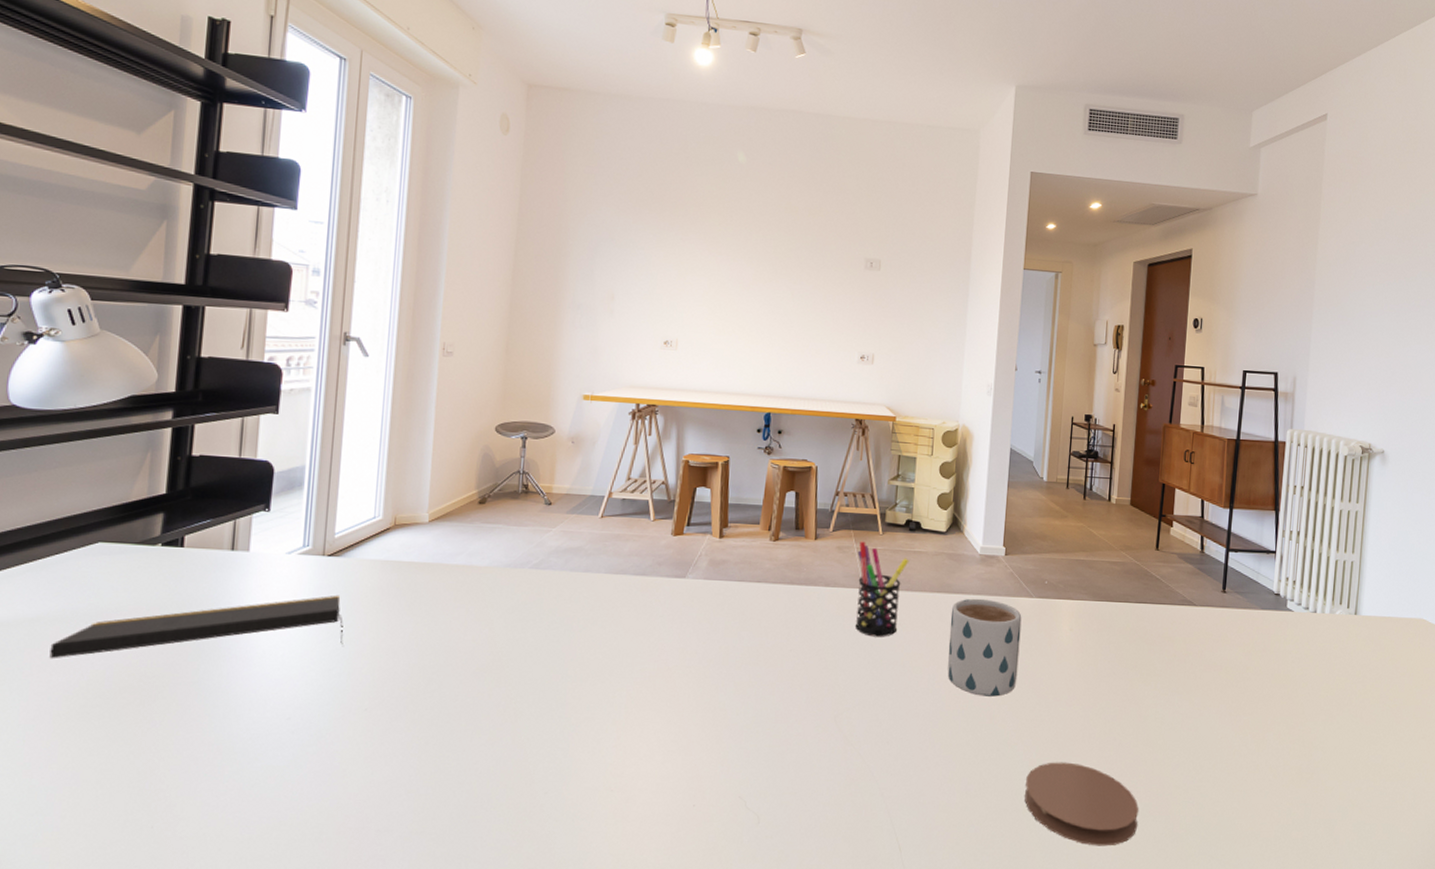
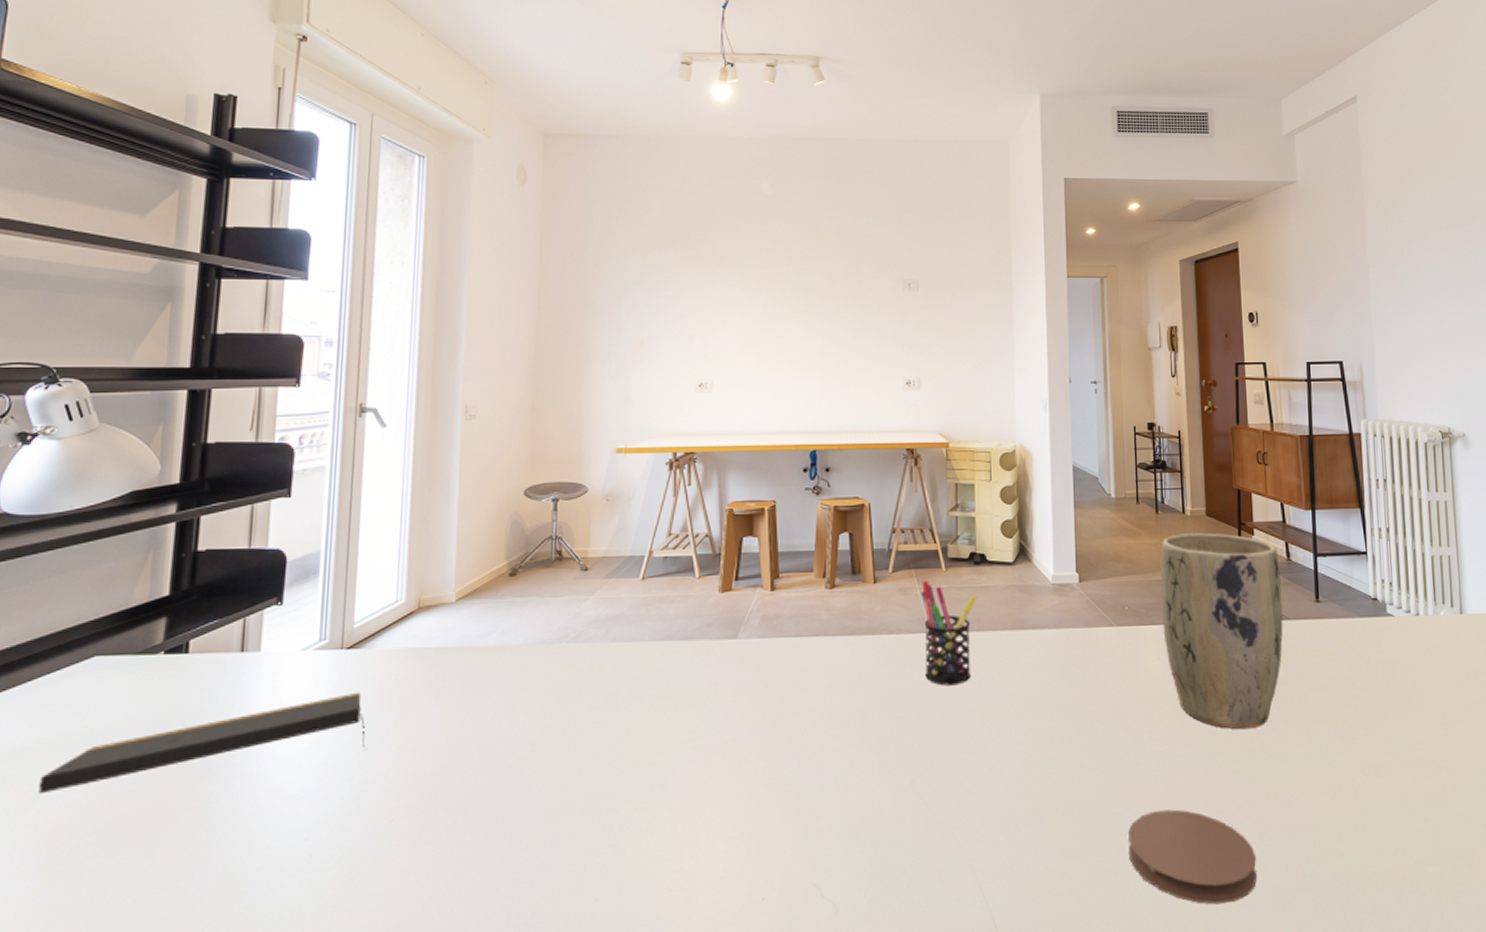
mug: present [947,598,1022,697] -> none [1027,632,1107,742]
plant pot: none [1078,519,1194,699] -> present [1160,533,1283,730]

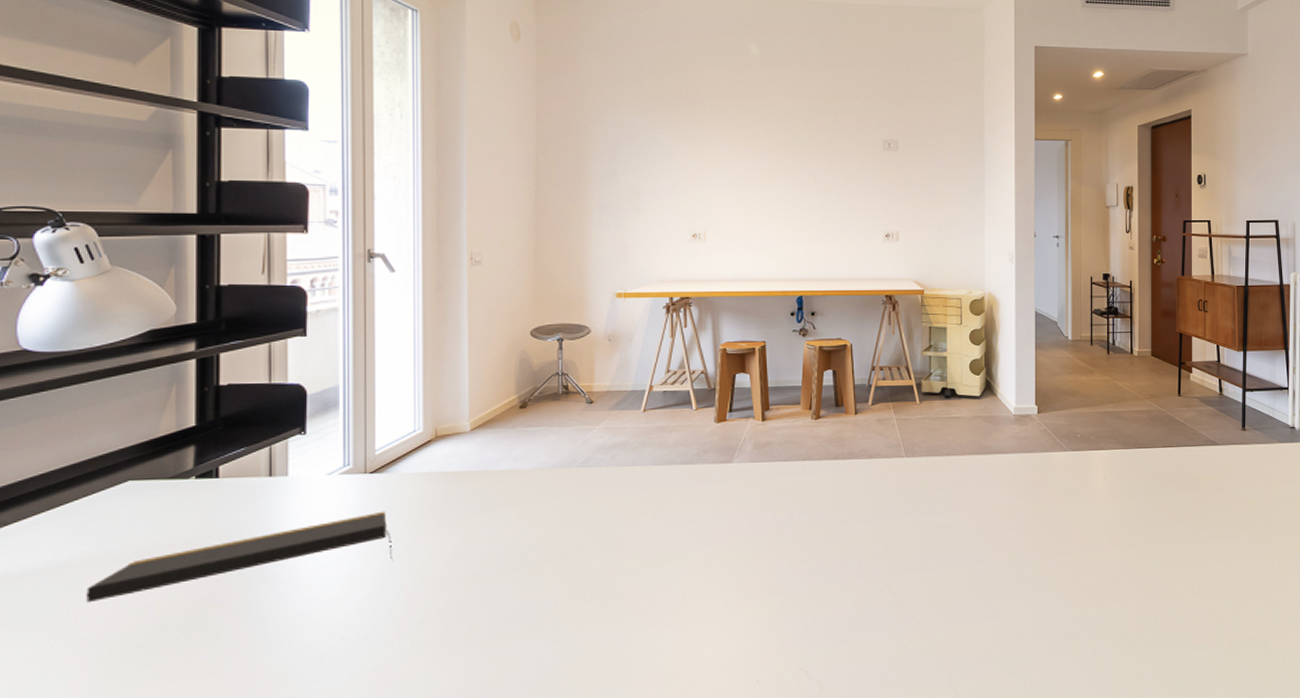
pen holder: present [921,580,977,686] -> none [897,412,947,503]
coaster: present [1128,809,1258,905] -> none [1073,603,1181,679]
plant pot: present [1160,533,1283,730] -> none [1108,371,1213,537]

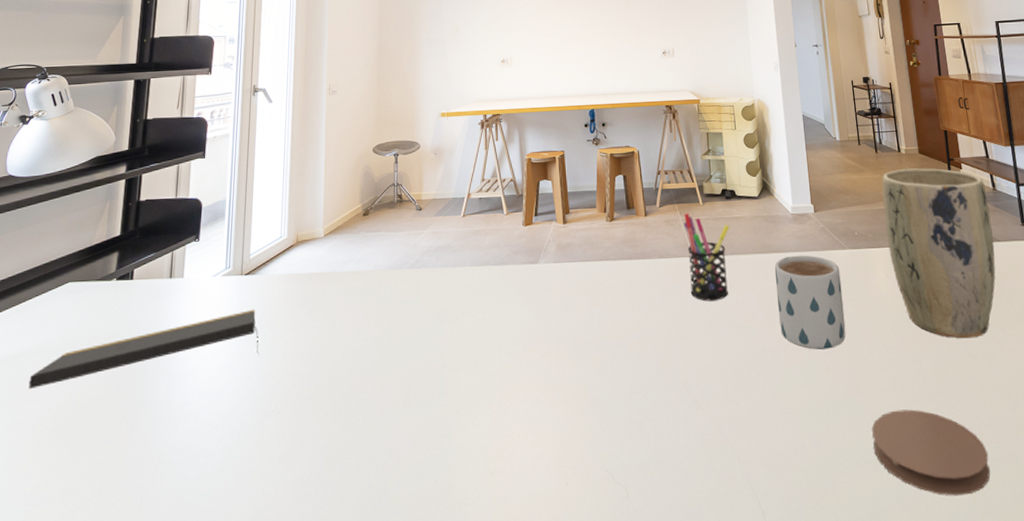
pen holder: none [897,412,947,503] -> present [683,213,730,302]
mug: none [991,456,1058,549] -> present [774,255,846,350]
coaster: none [1073,603,1181,679] -> present [872,409,991,496]
plant pot: none [1108,371,1213,537] -> present [882,168,996,339]

